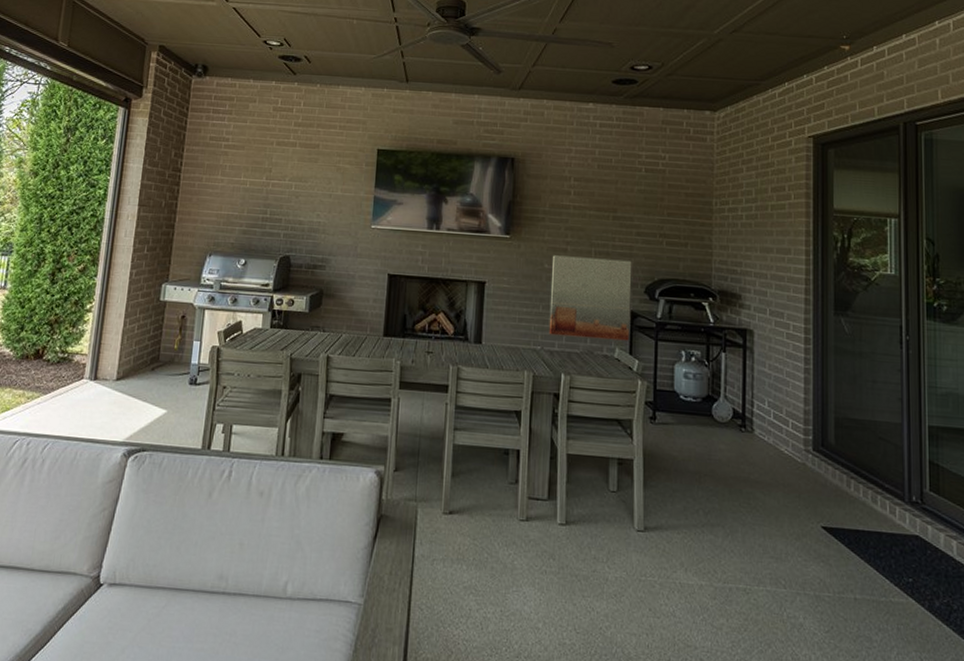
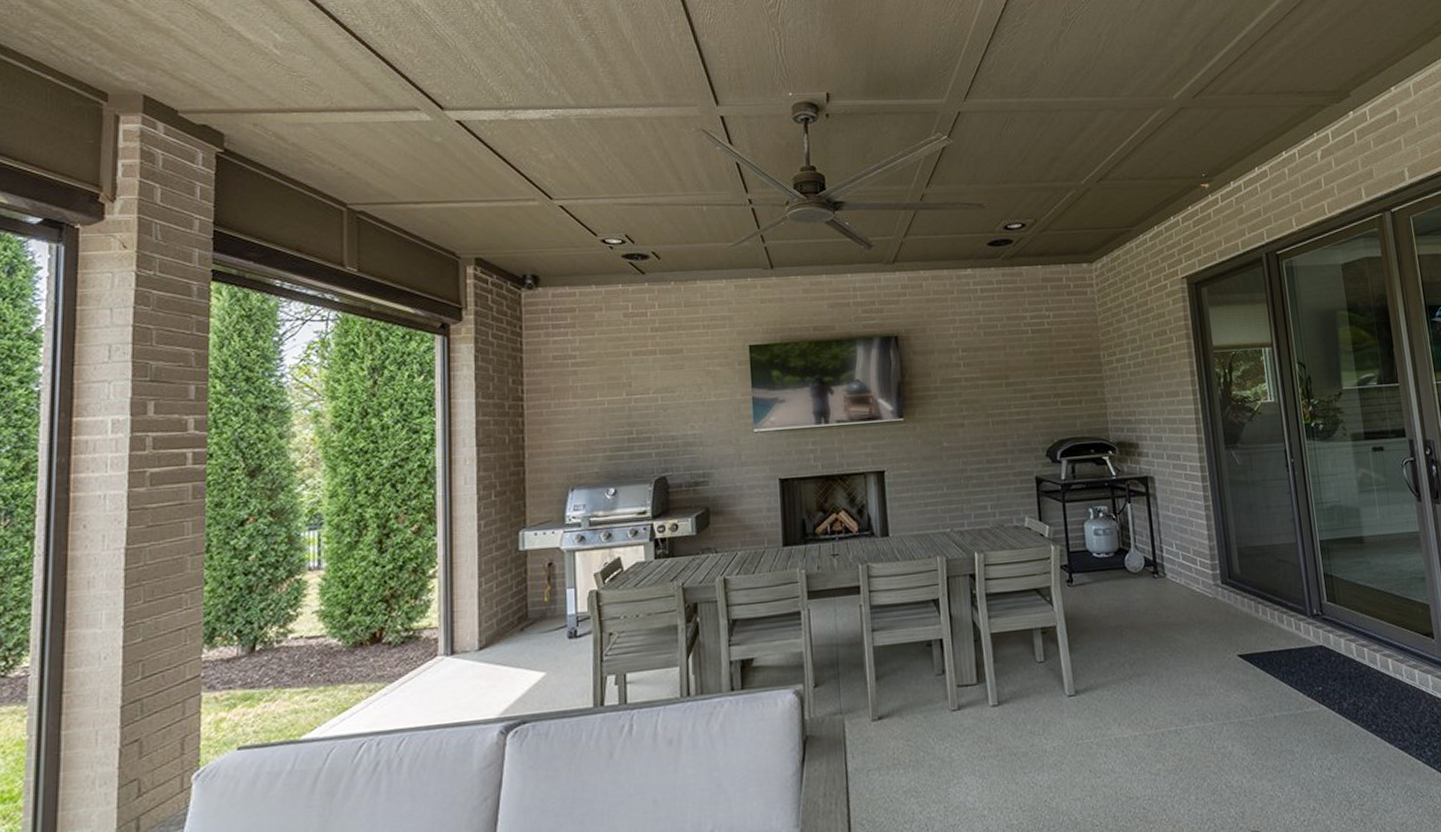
wall art: present [548,255,632,341] -> none [951,426,1037,515]

